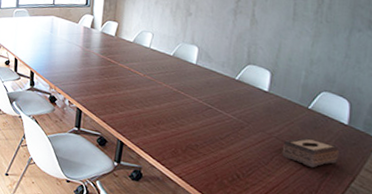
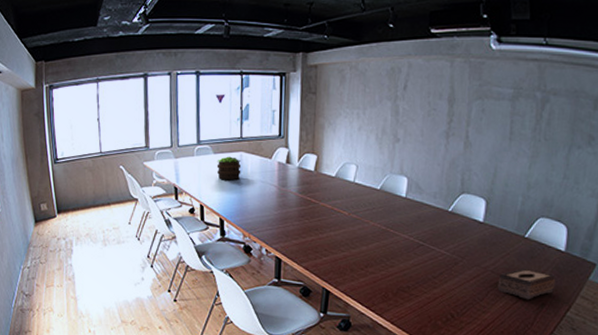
potted plant: none [31,19,52,39] -> present [216,156,241,179]

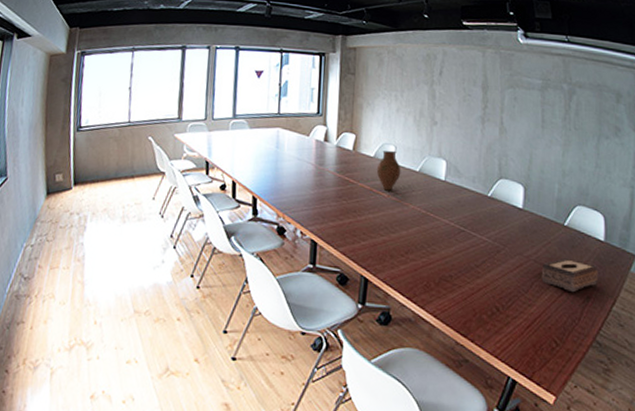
potted plant: present [216,156,241,179] -> none [252,132,278,156]
vase: none [337,169,362,209] -> present [376,150,401,191]

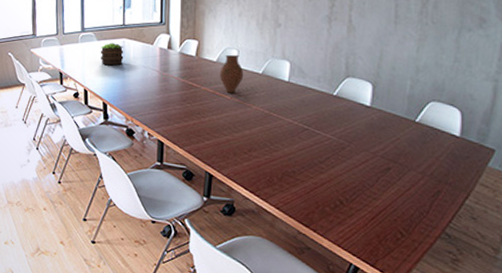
potted plant: none [252,132,278,156] -> present [100,43,124,65]
tissue box: present [541,257,599,293] -> none [388,153,452,187]

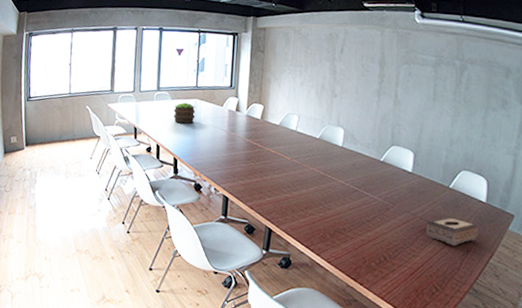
vase: present [219,54,244,93] -> none [281,119,303,155]
tissue box: none [388,153,452,187] -> present [426,216,479,247]

